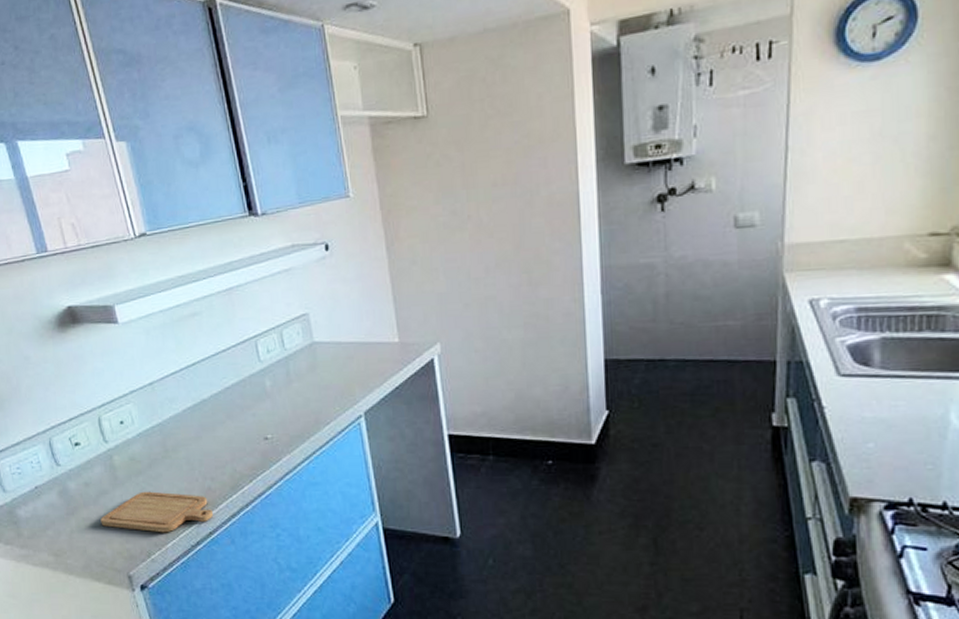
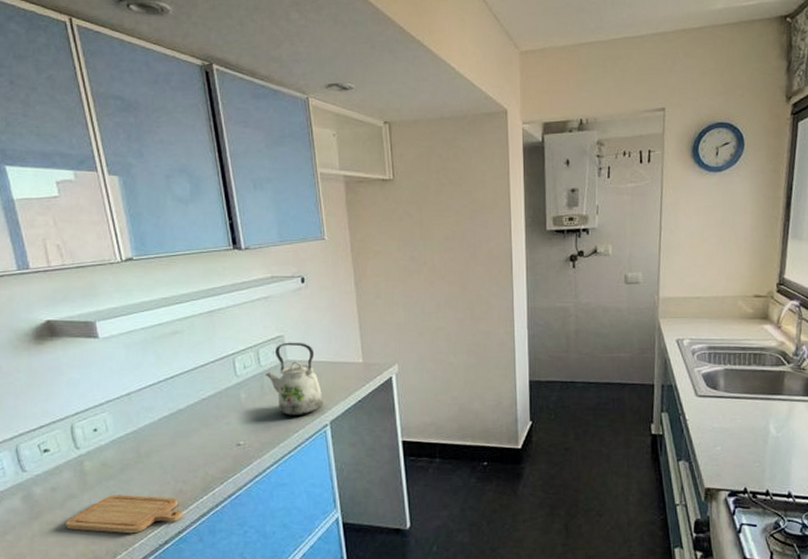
kettle: none [291,320,356,406] -> present [265,342,323,416]

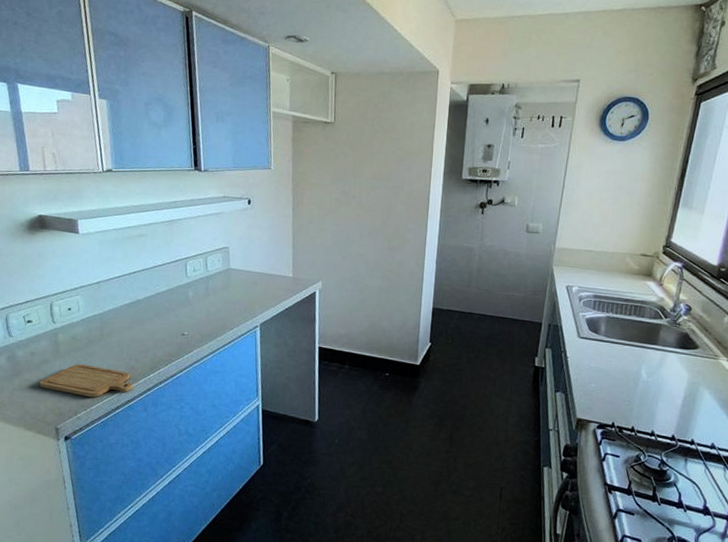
kettle: present [265,342,323,416] -> none [211,253,256,316]

